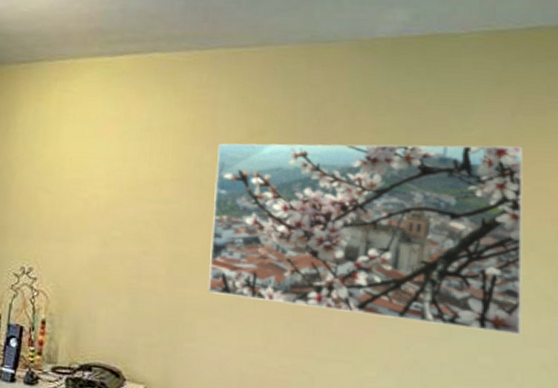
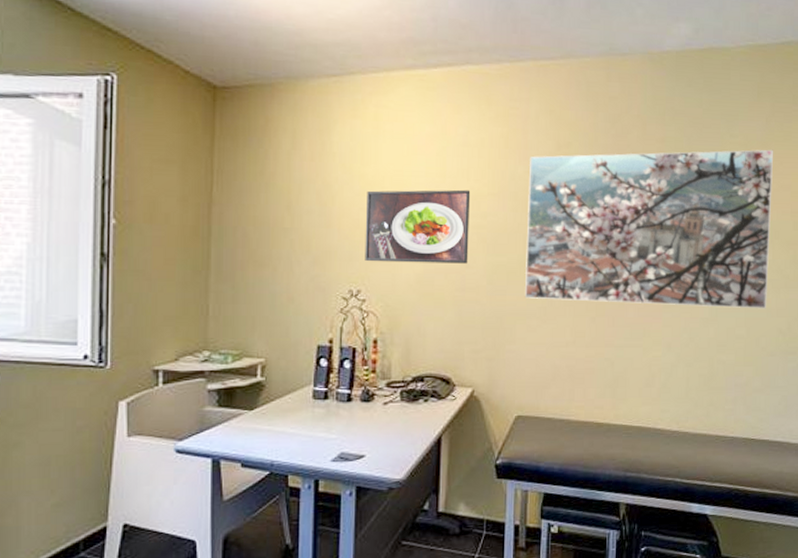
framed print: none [39,170,152,250] -> present [365,189,471,264]

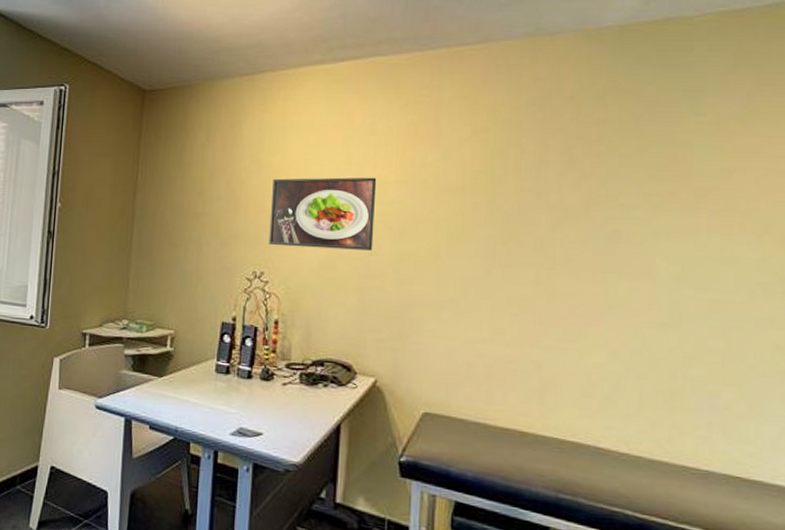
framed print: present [524,149,774,309] -> none [434,128,760,318]

